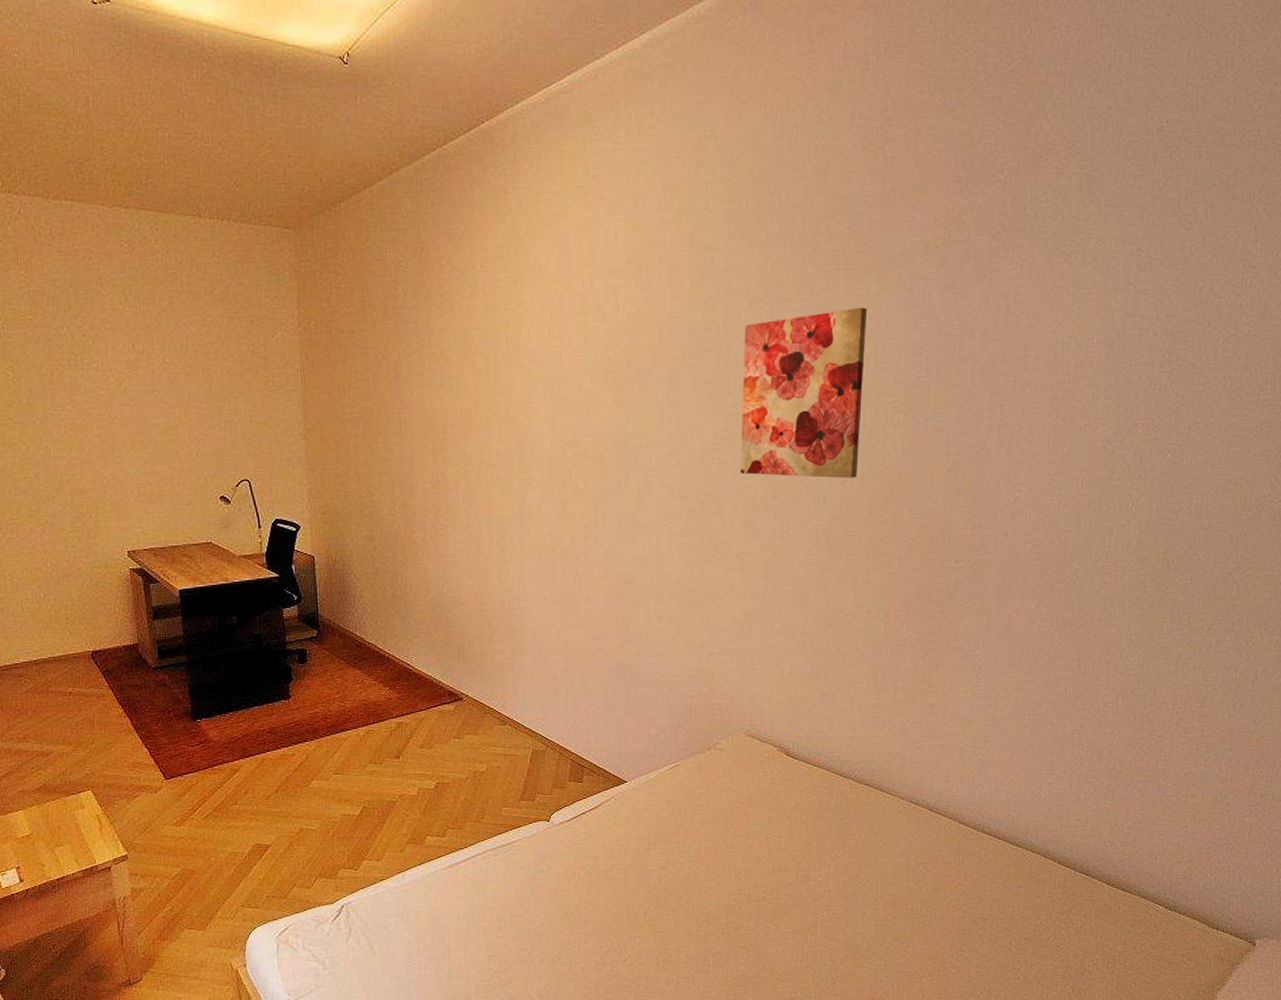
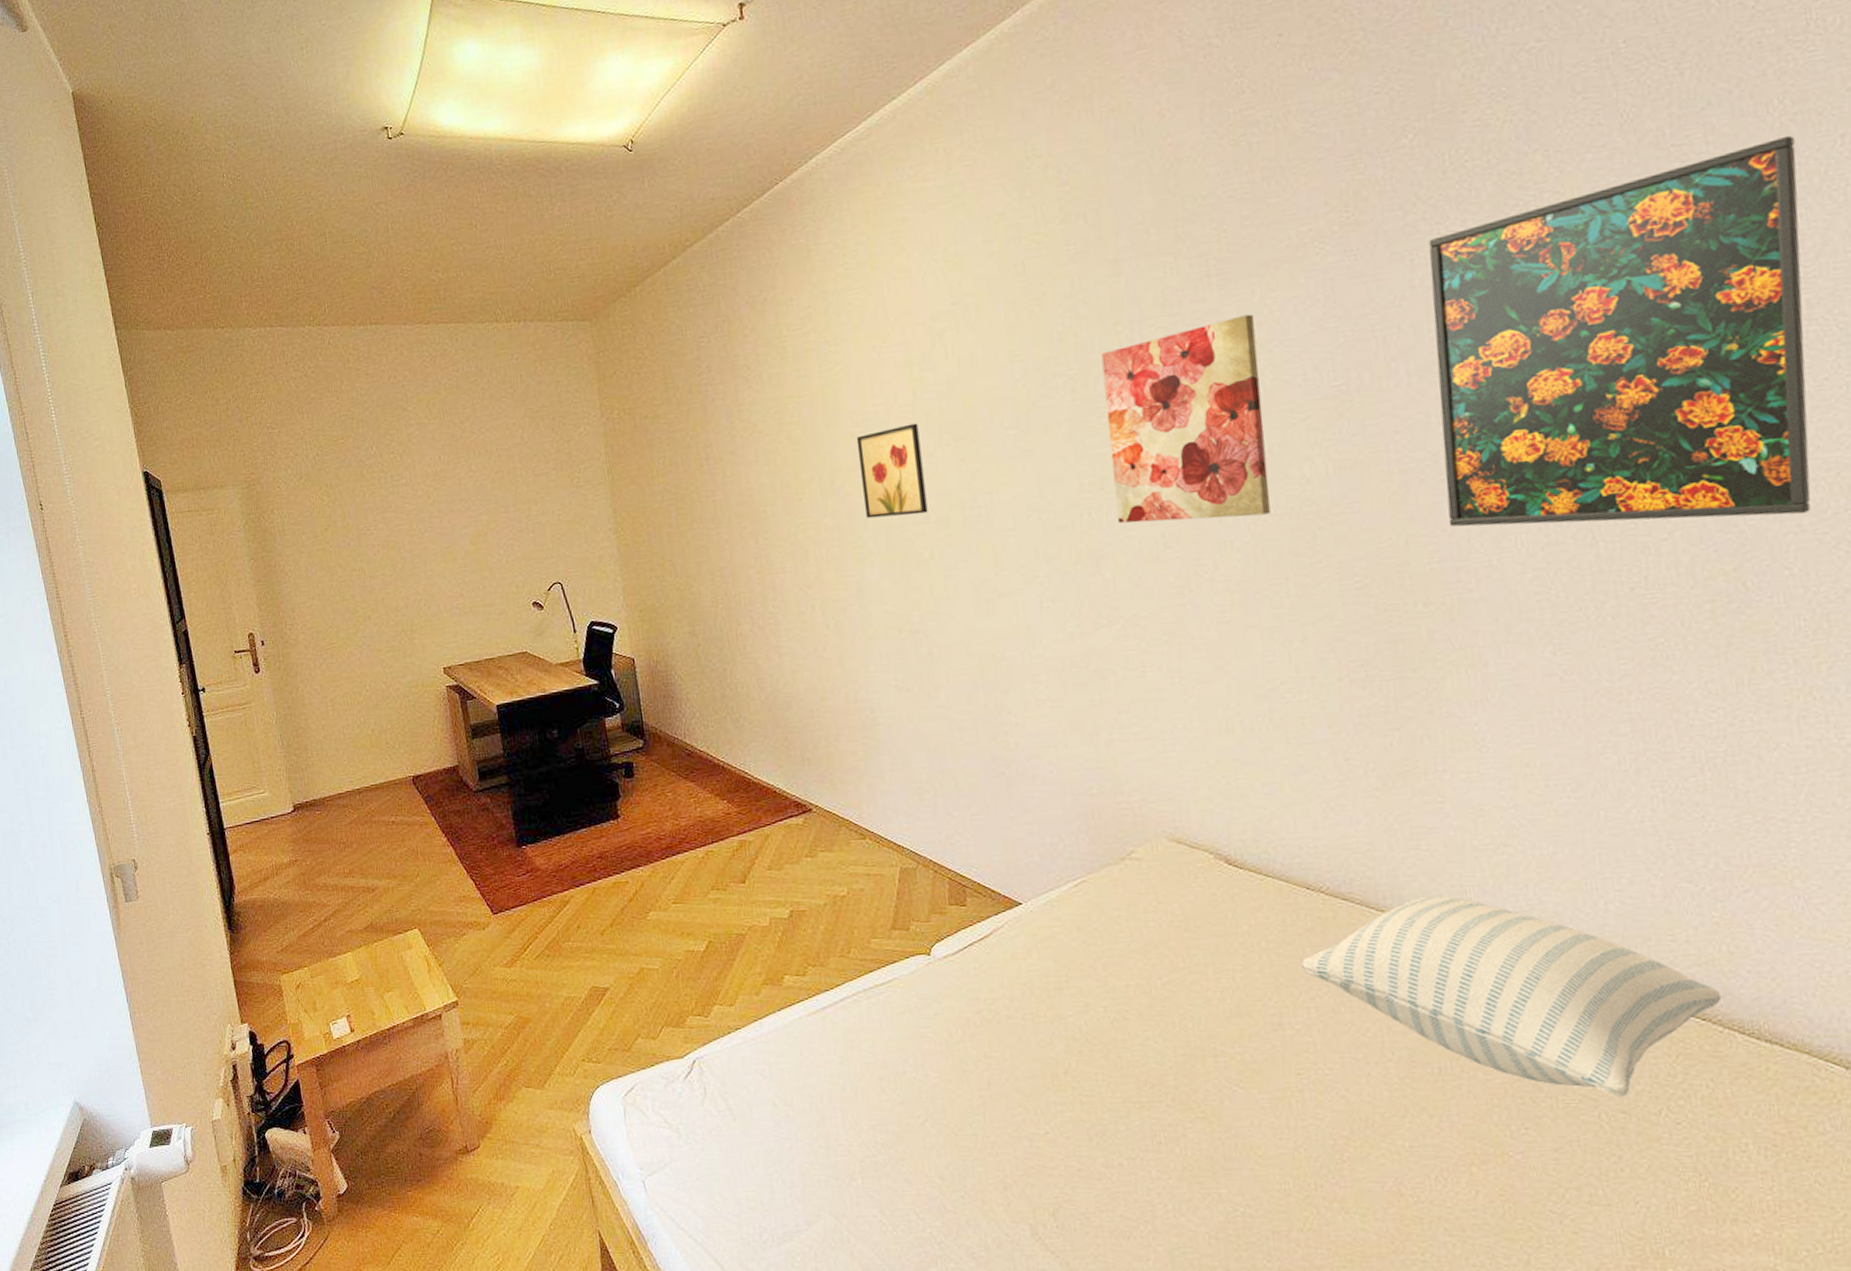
wall art: none [532,367,587,449] -> present [856,423,928,519]
pillow: none [829,783,1101,929] -> present [1302,895,1722,1098]
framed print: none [982,220,1263,515] -> present [1428,135,1811,527]

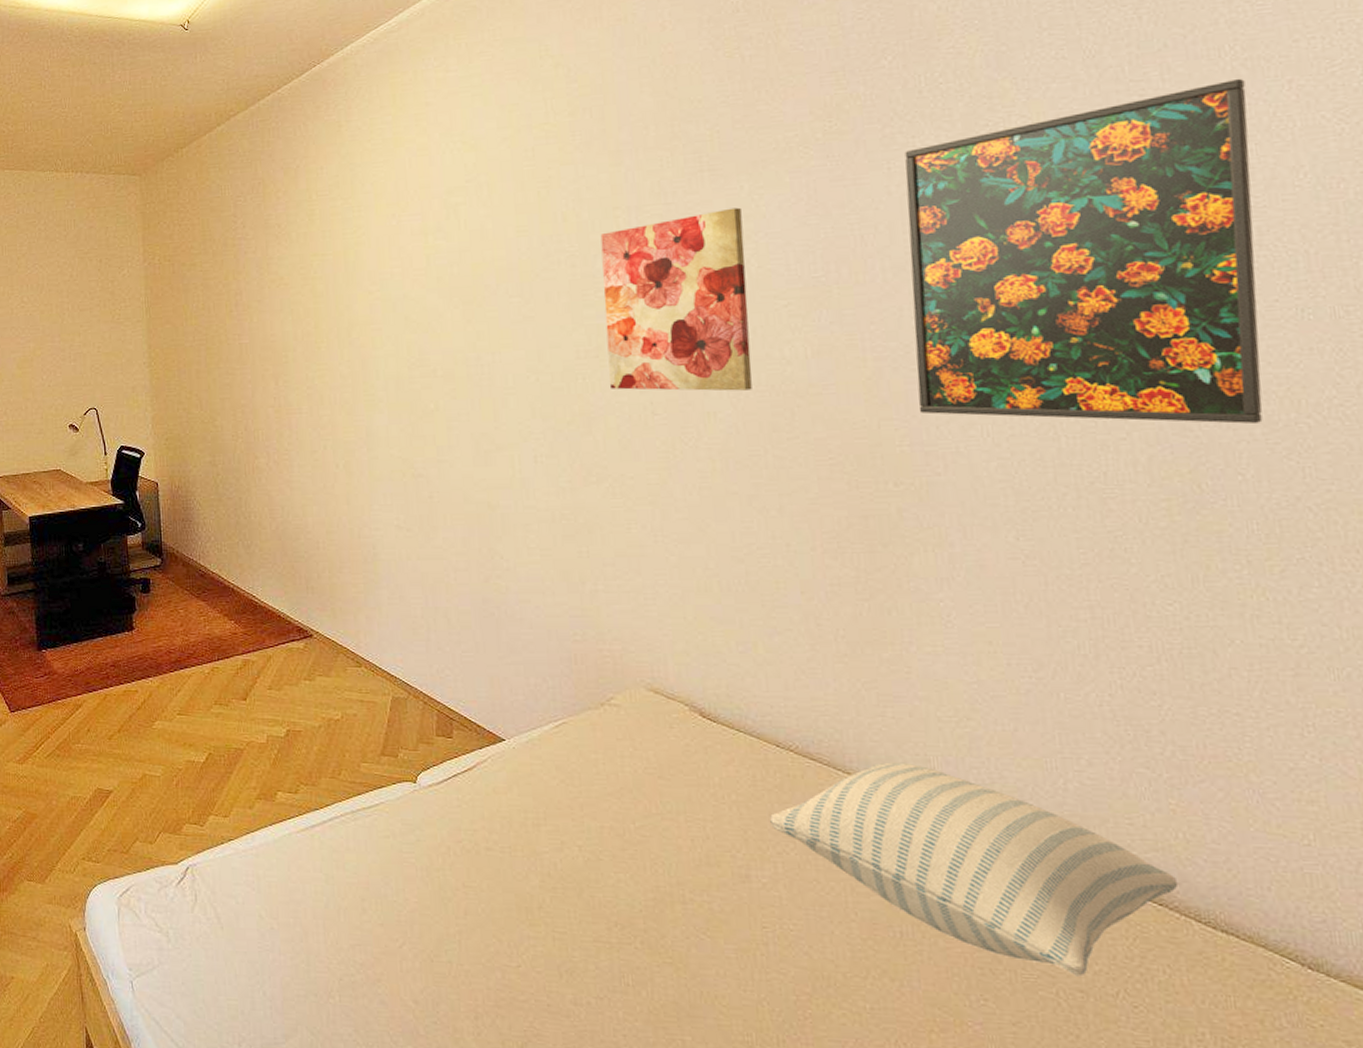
wall art: present [856,423,928,519] -> none [373,286,435,369]

